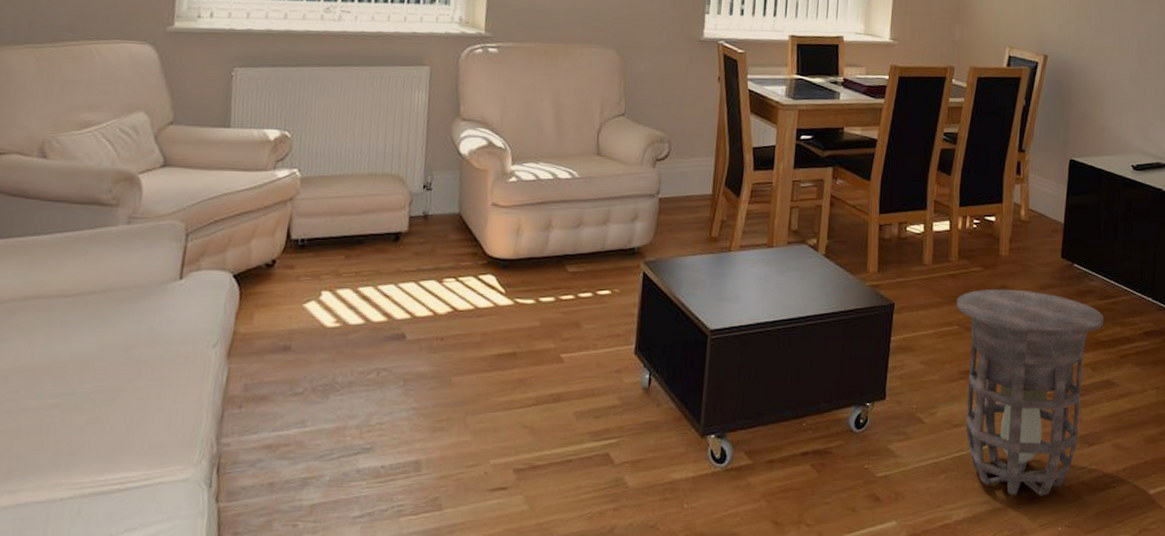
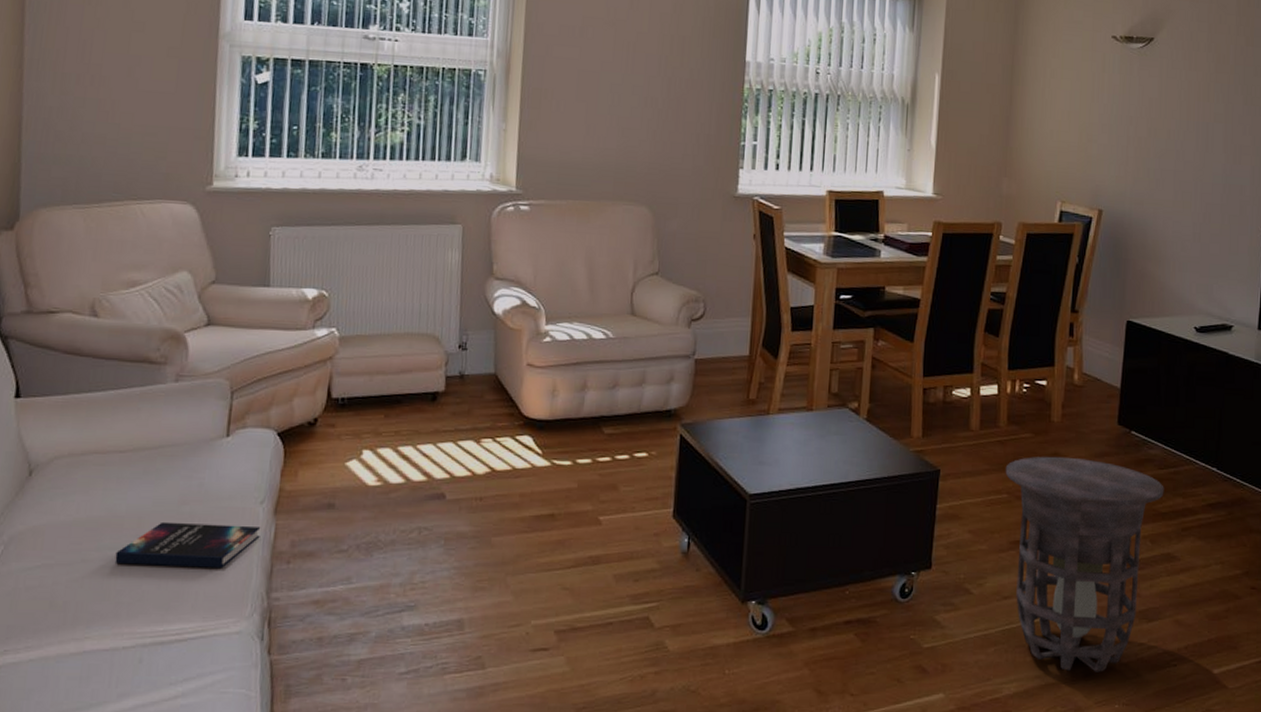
hardback book: none [55,367,213,414] -> present [114,521,261,568]

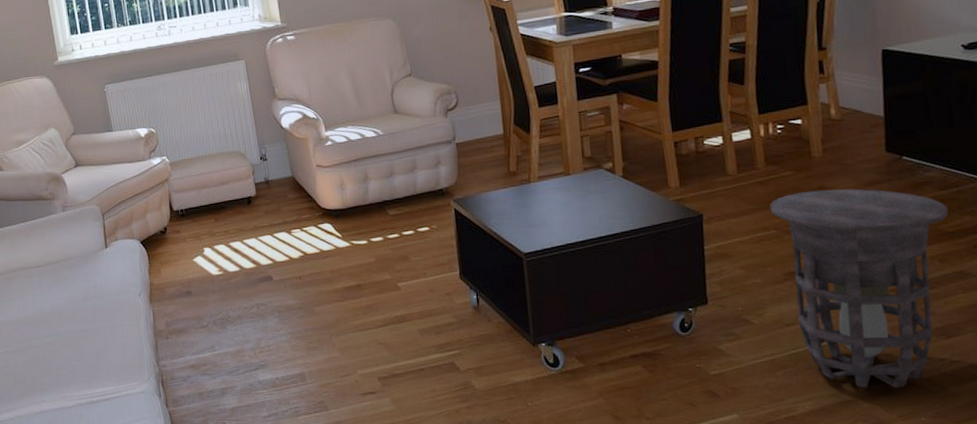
hardback book: present [114,521,261,568] -> none [49,313,144,348]

